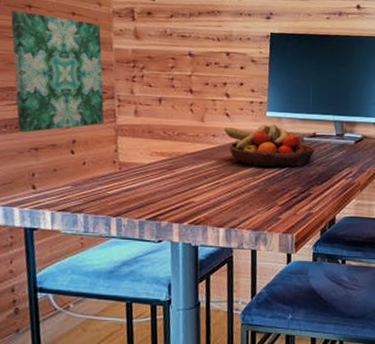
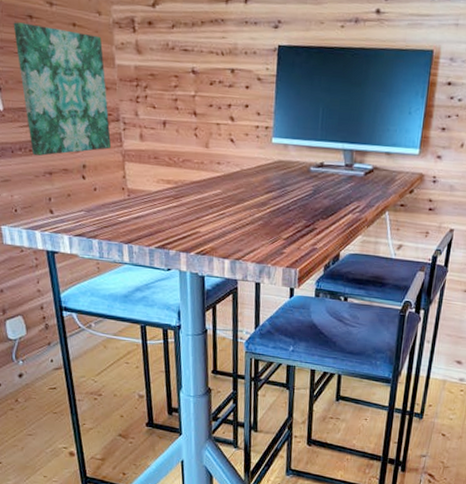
fruit bowl: present [224,124,315,167] -> none [228,151,322,199]

